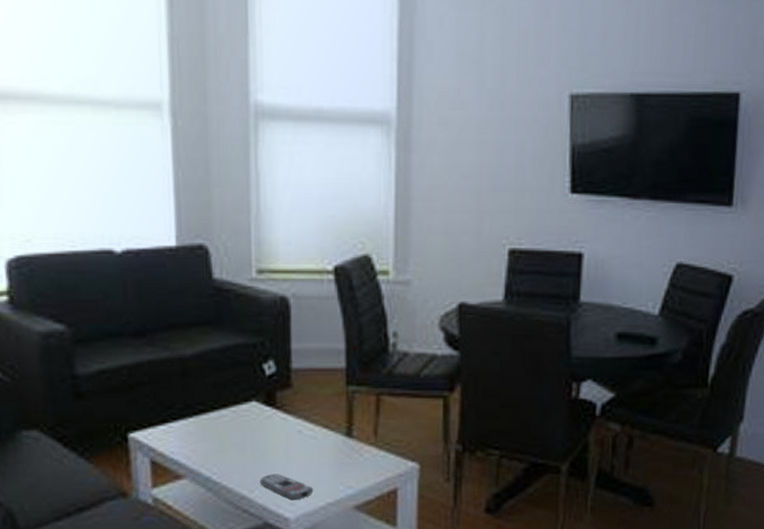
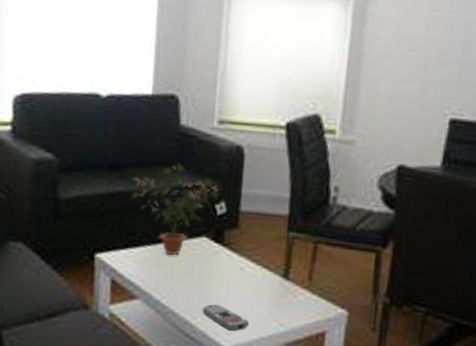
potted plant: none [162,321,269,426] -> present [132,163,222,256]

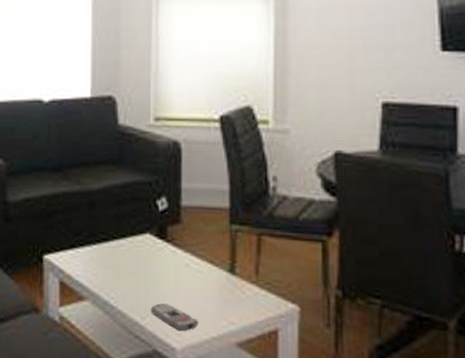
potted plant: present [132,163,222,256] -> none [75,161,162,254]

